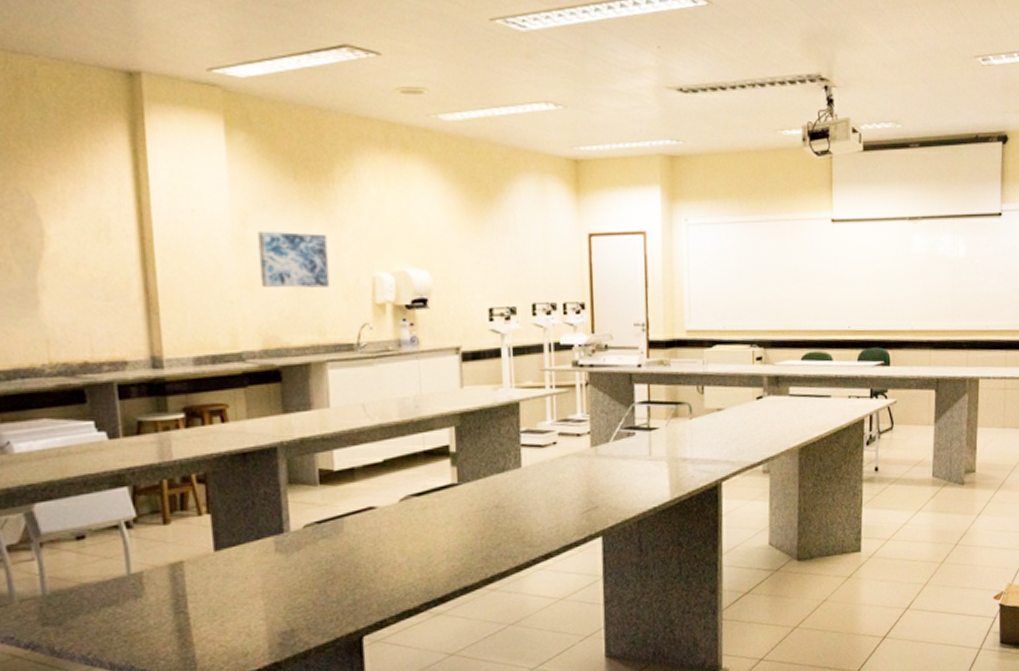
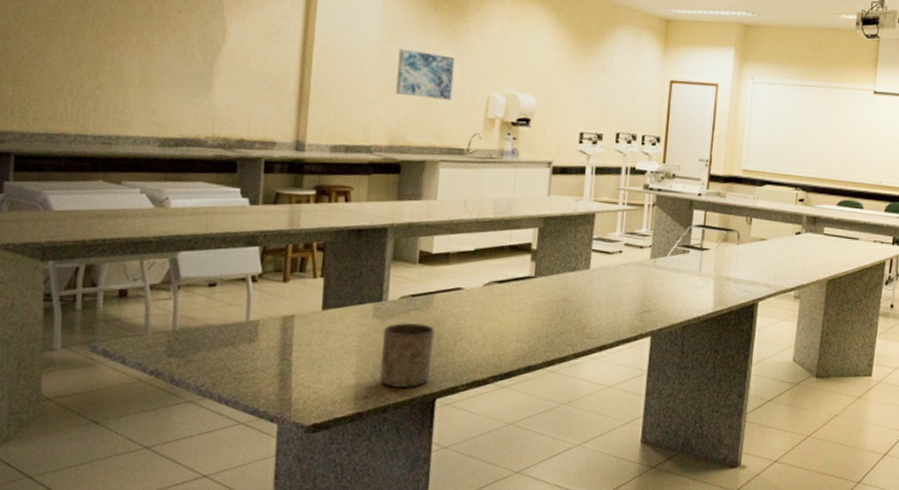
cup: none [289,553,352,629] -> present [380,323,435,388]

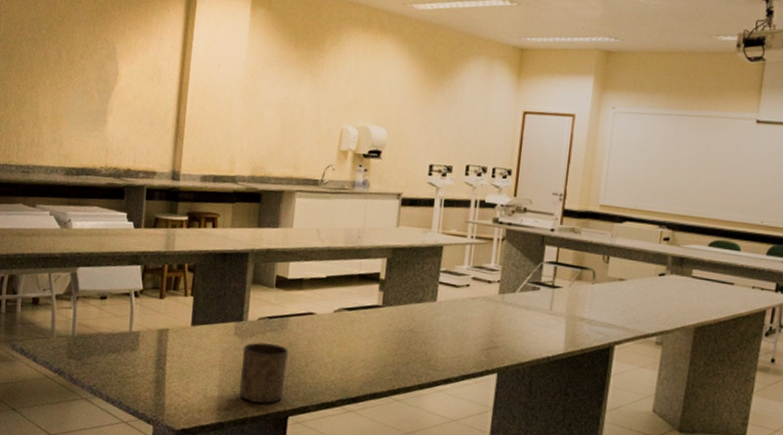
wall art: present [395,48,455,100] -> none [258,84,312,133]

